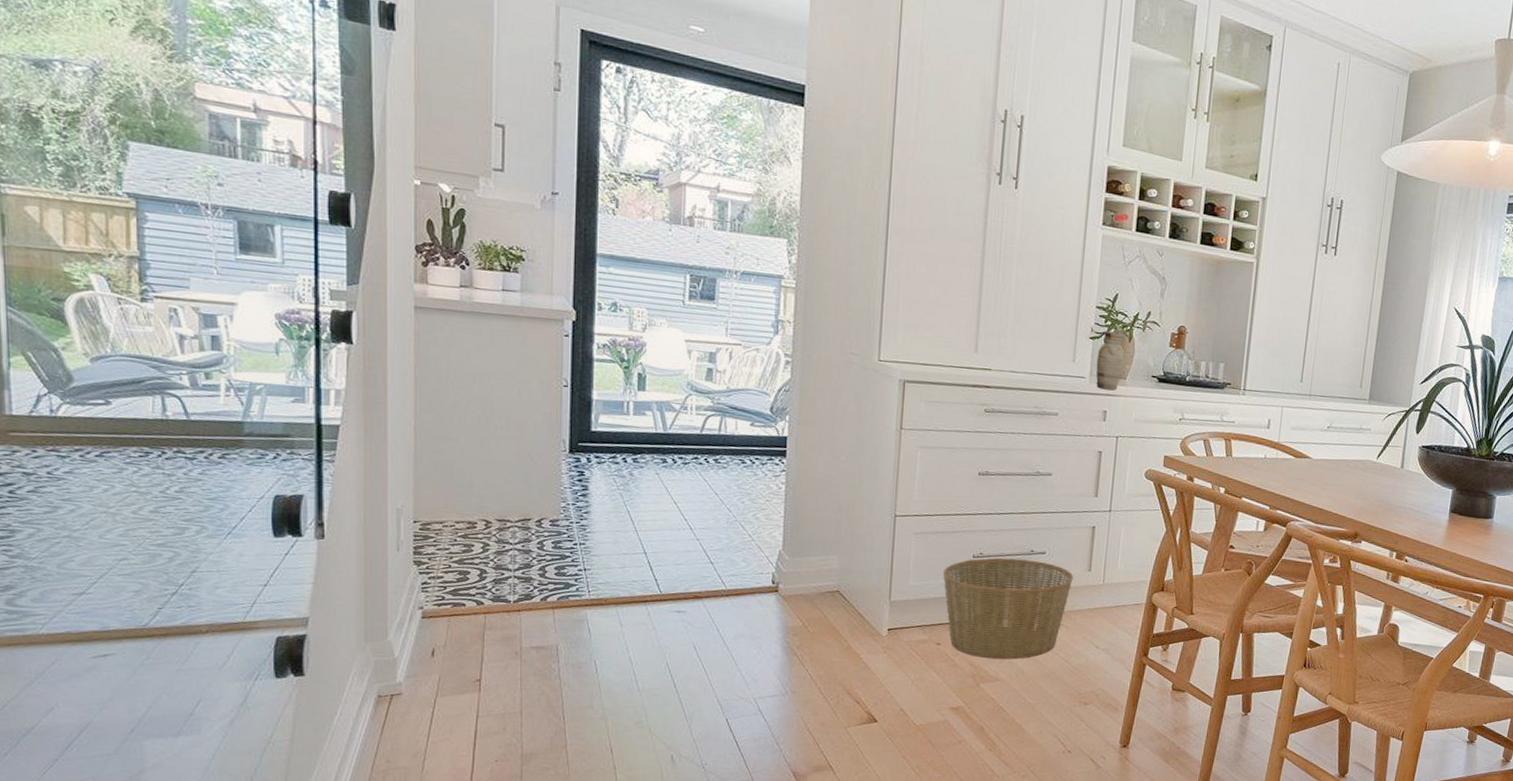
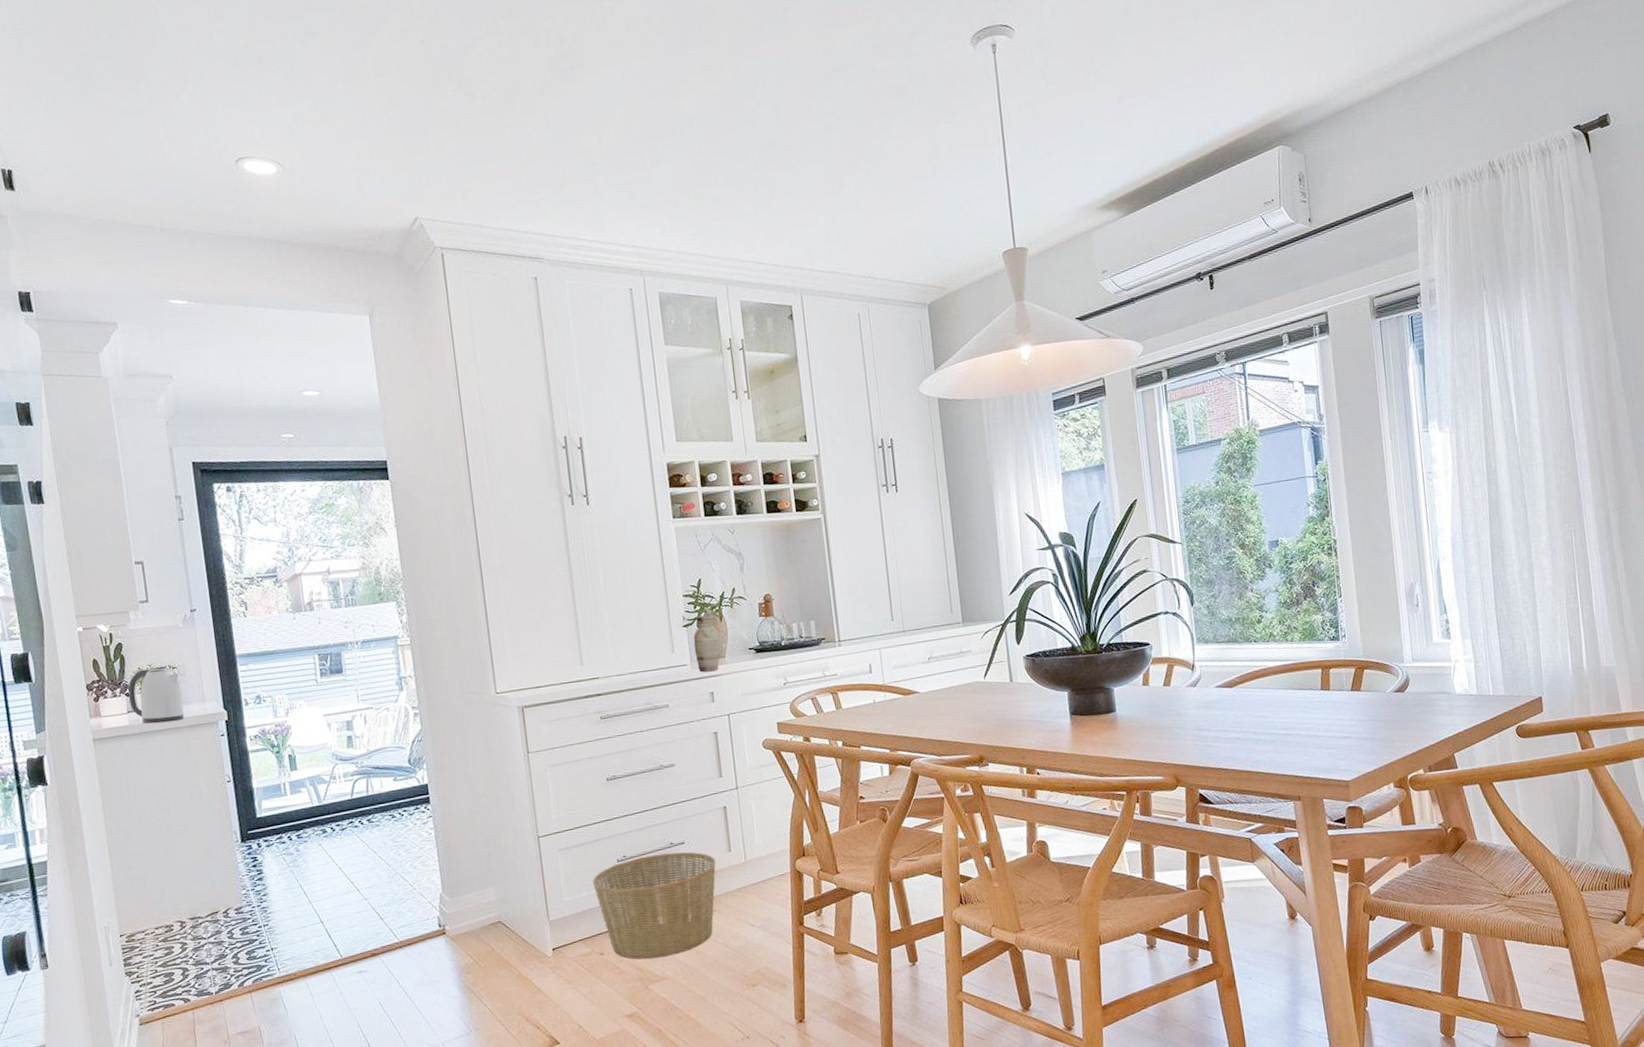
kettle: none [463,243,529,310] -> present [128,666,185,724]

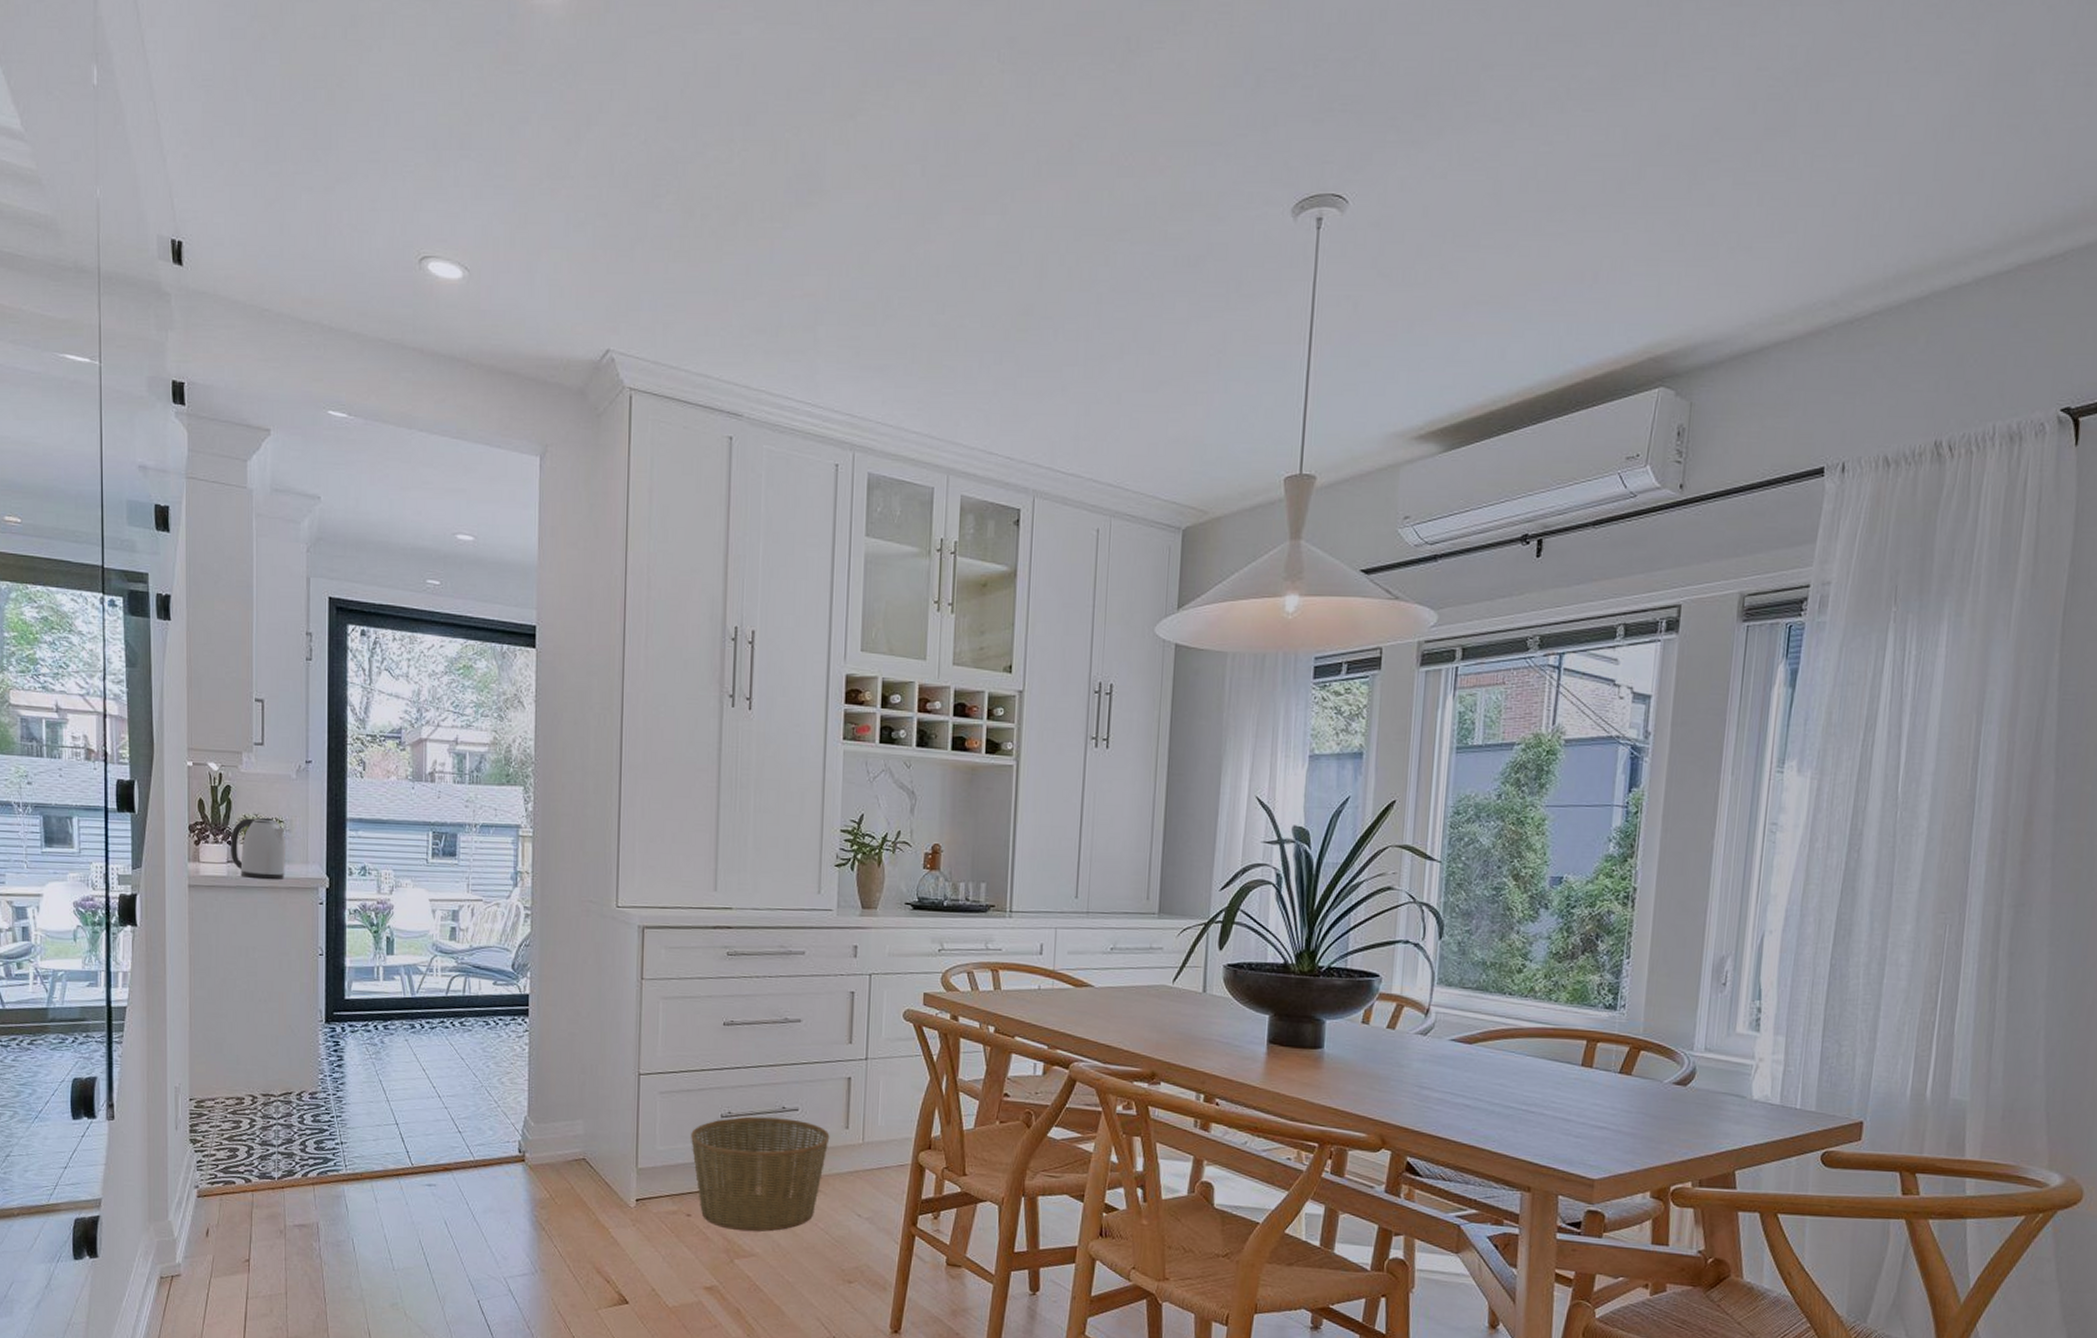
ceramic jug: present [693,609,721,673] -> none [843,851,875,923]

